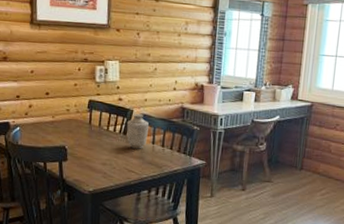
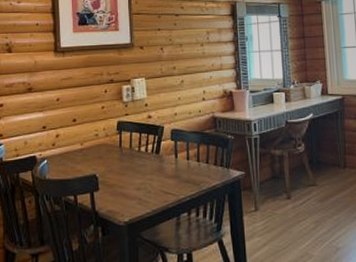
vase: present [126,114,149,149] -> none [158,130,181,168]

